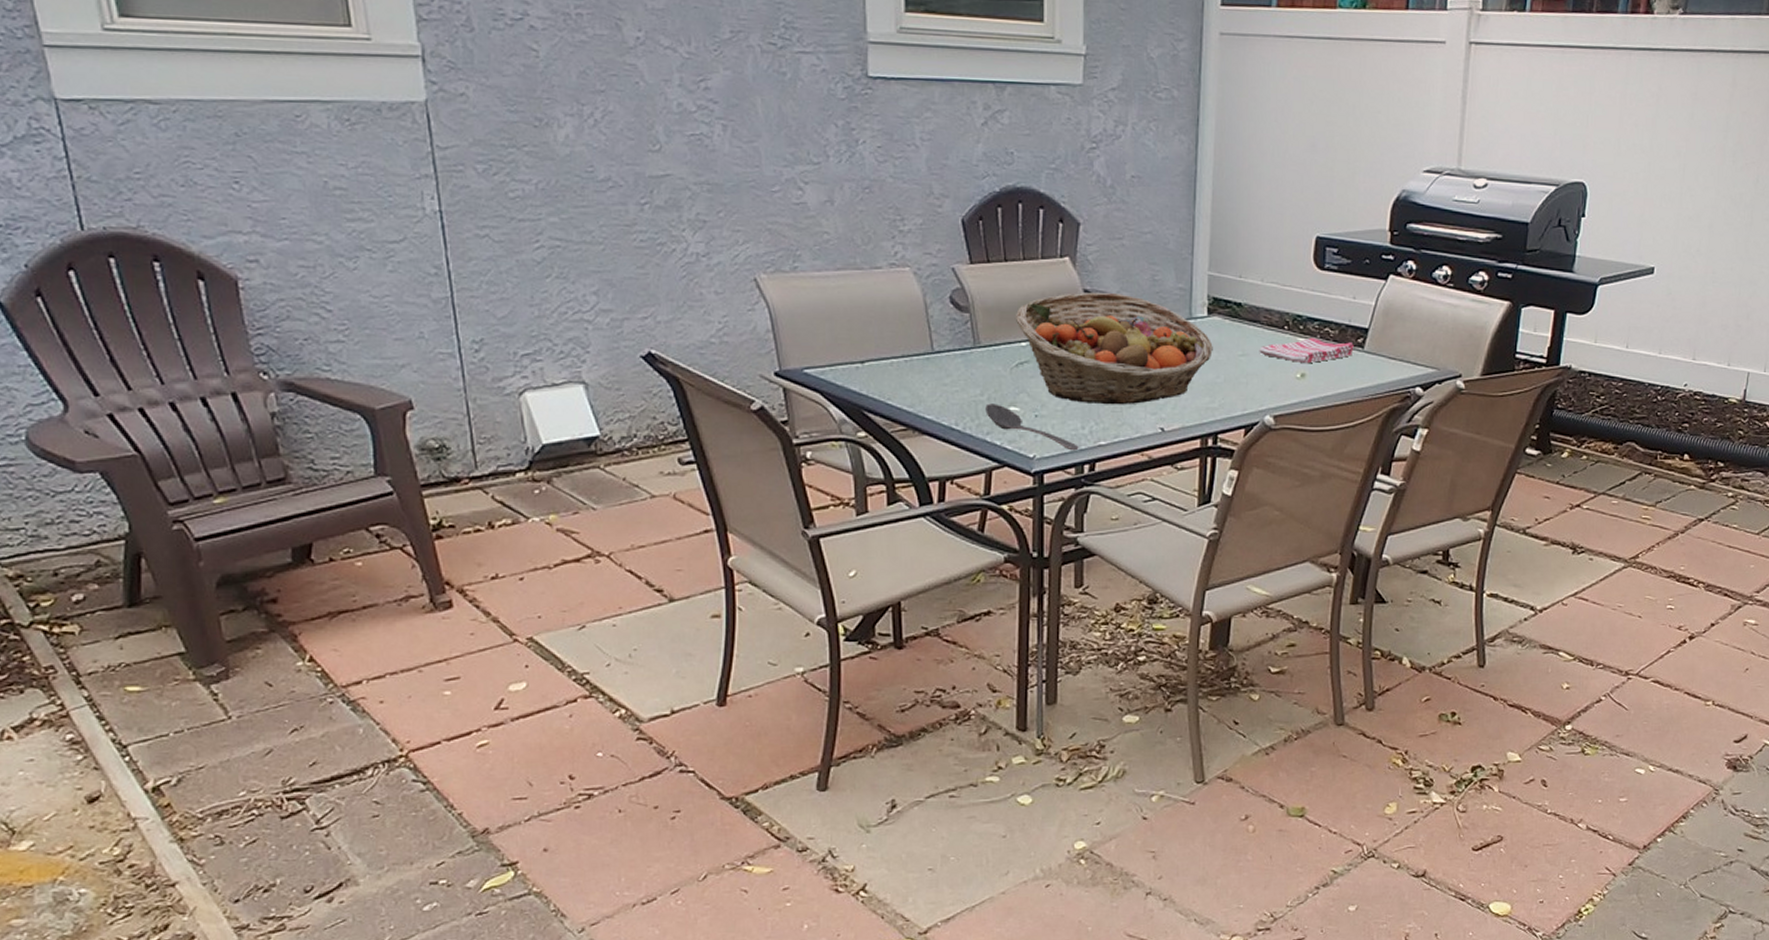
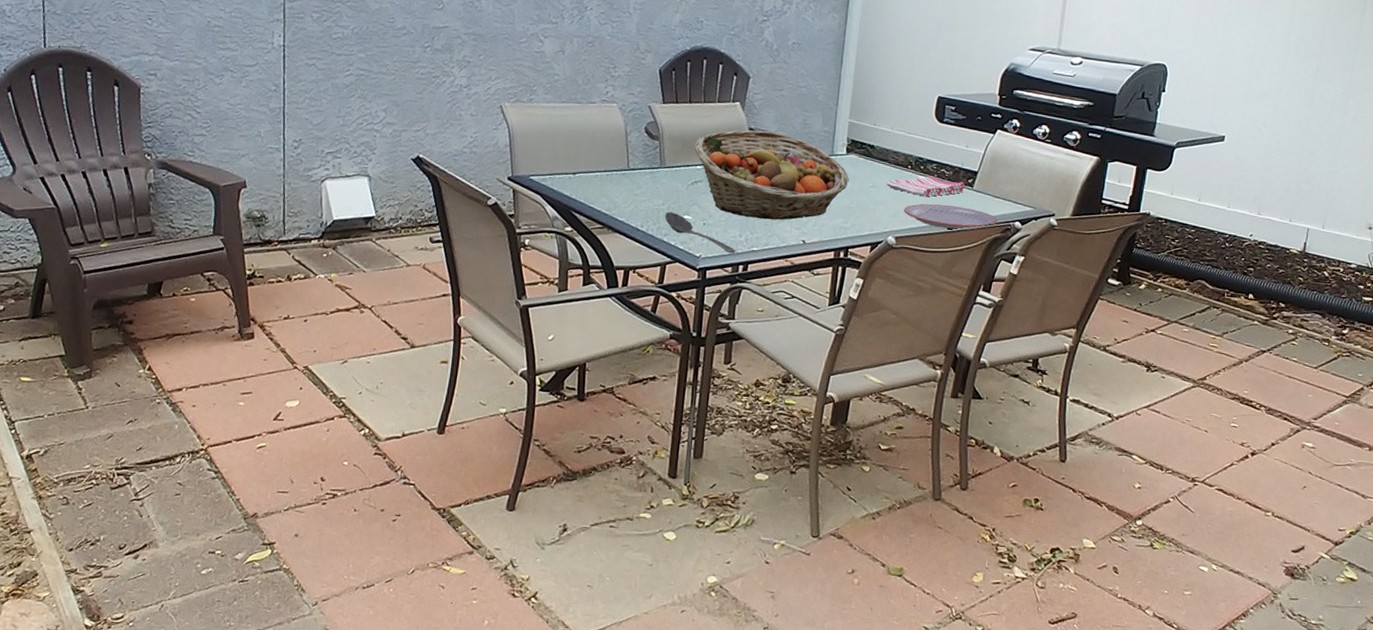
plate: none [1282,371,1395,401] -> present [904,203,998,230]

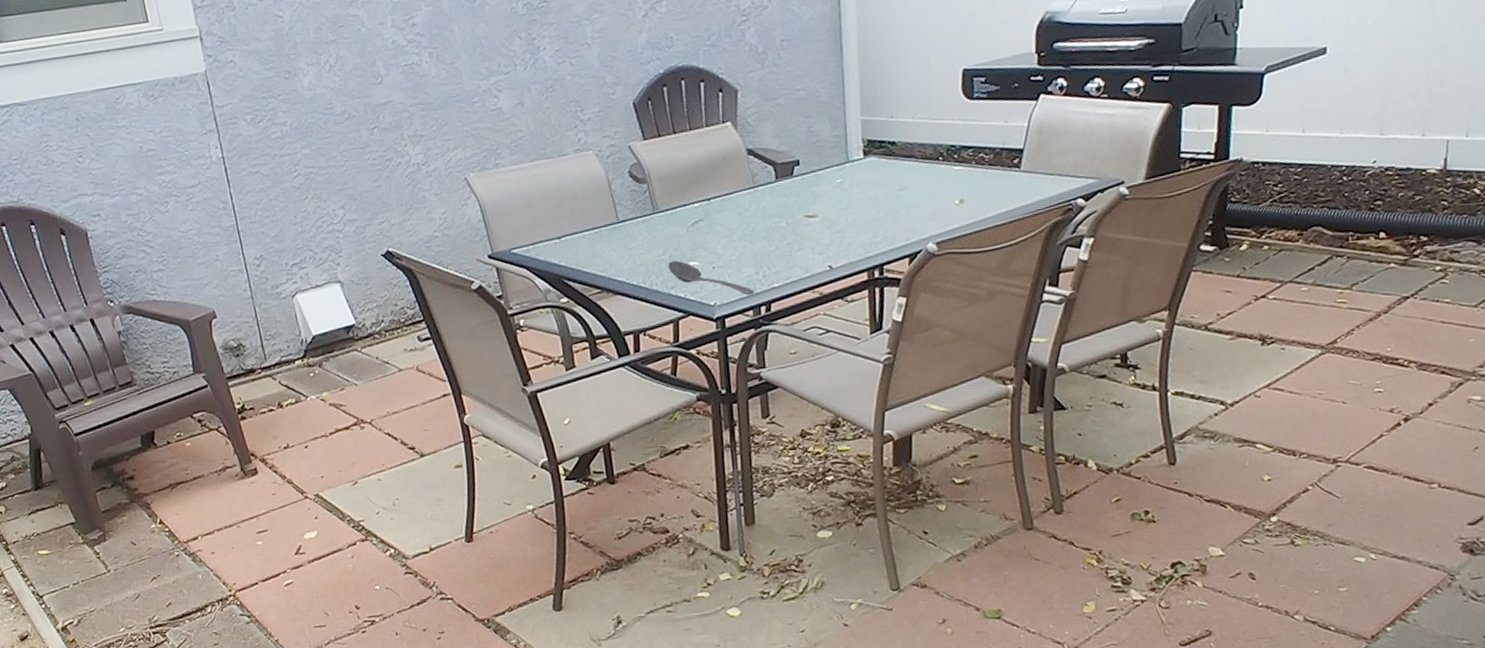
fruit basket: present [694,130,849,220] -> none [687,147,872,252]
dish towel: present [886,176,965,197] -> none [916,164,1010,191]
plate: present [904,203,998,230] -> none [941,193,1056,223]

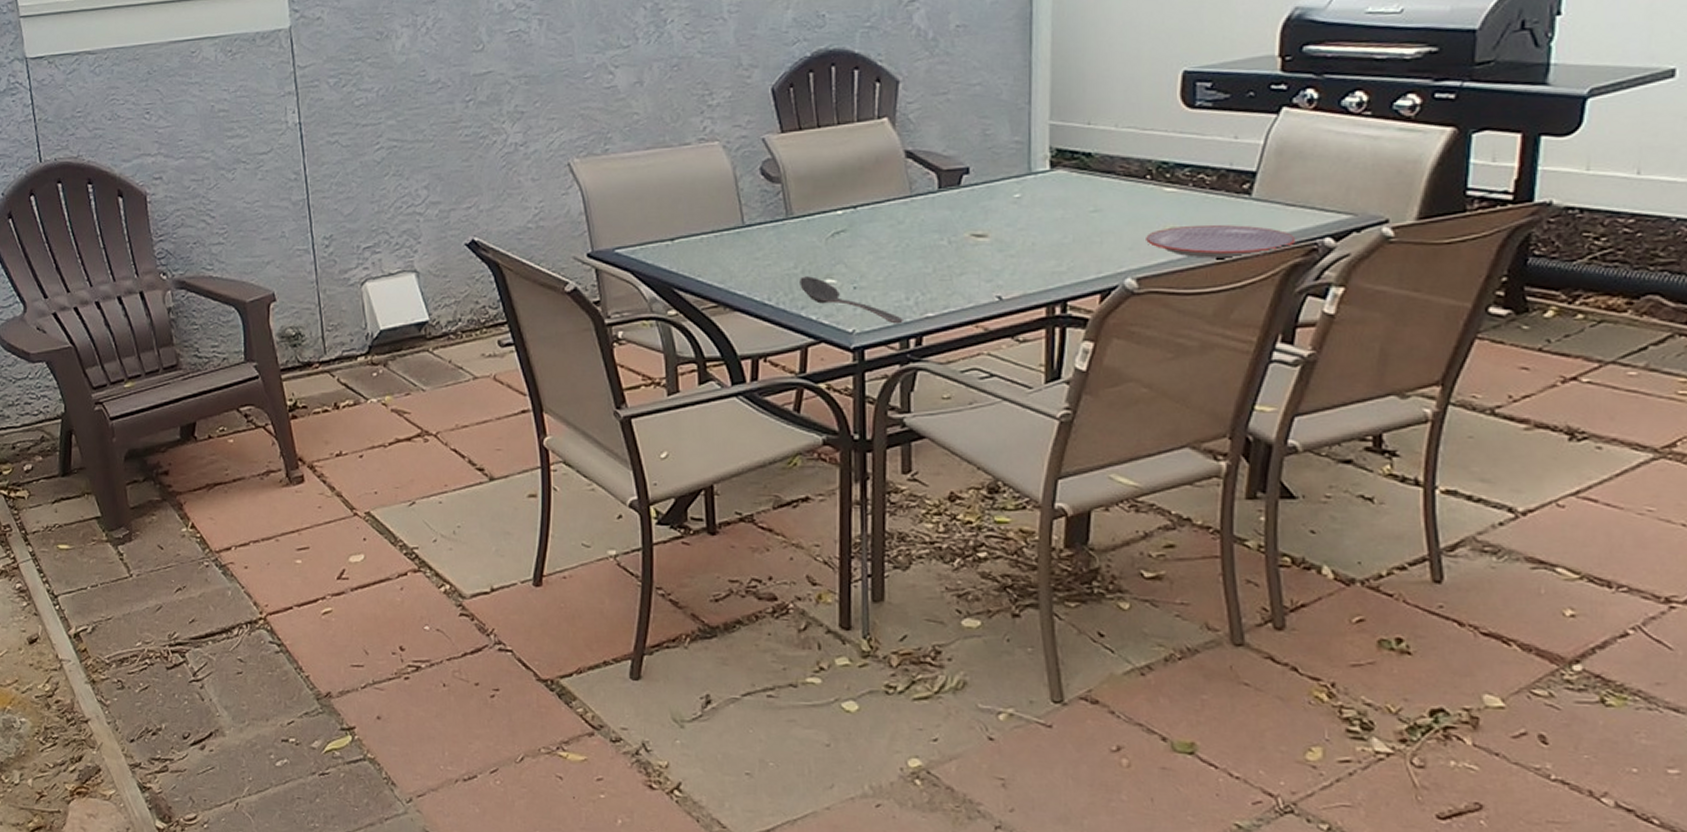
plate: none [941,193,1056,223] -> present [1146,224,1296,259]

